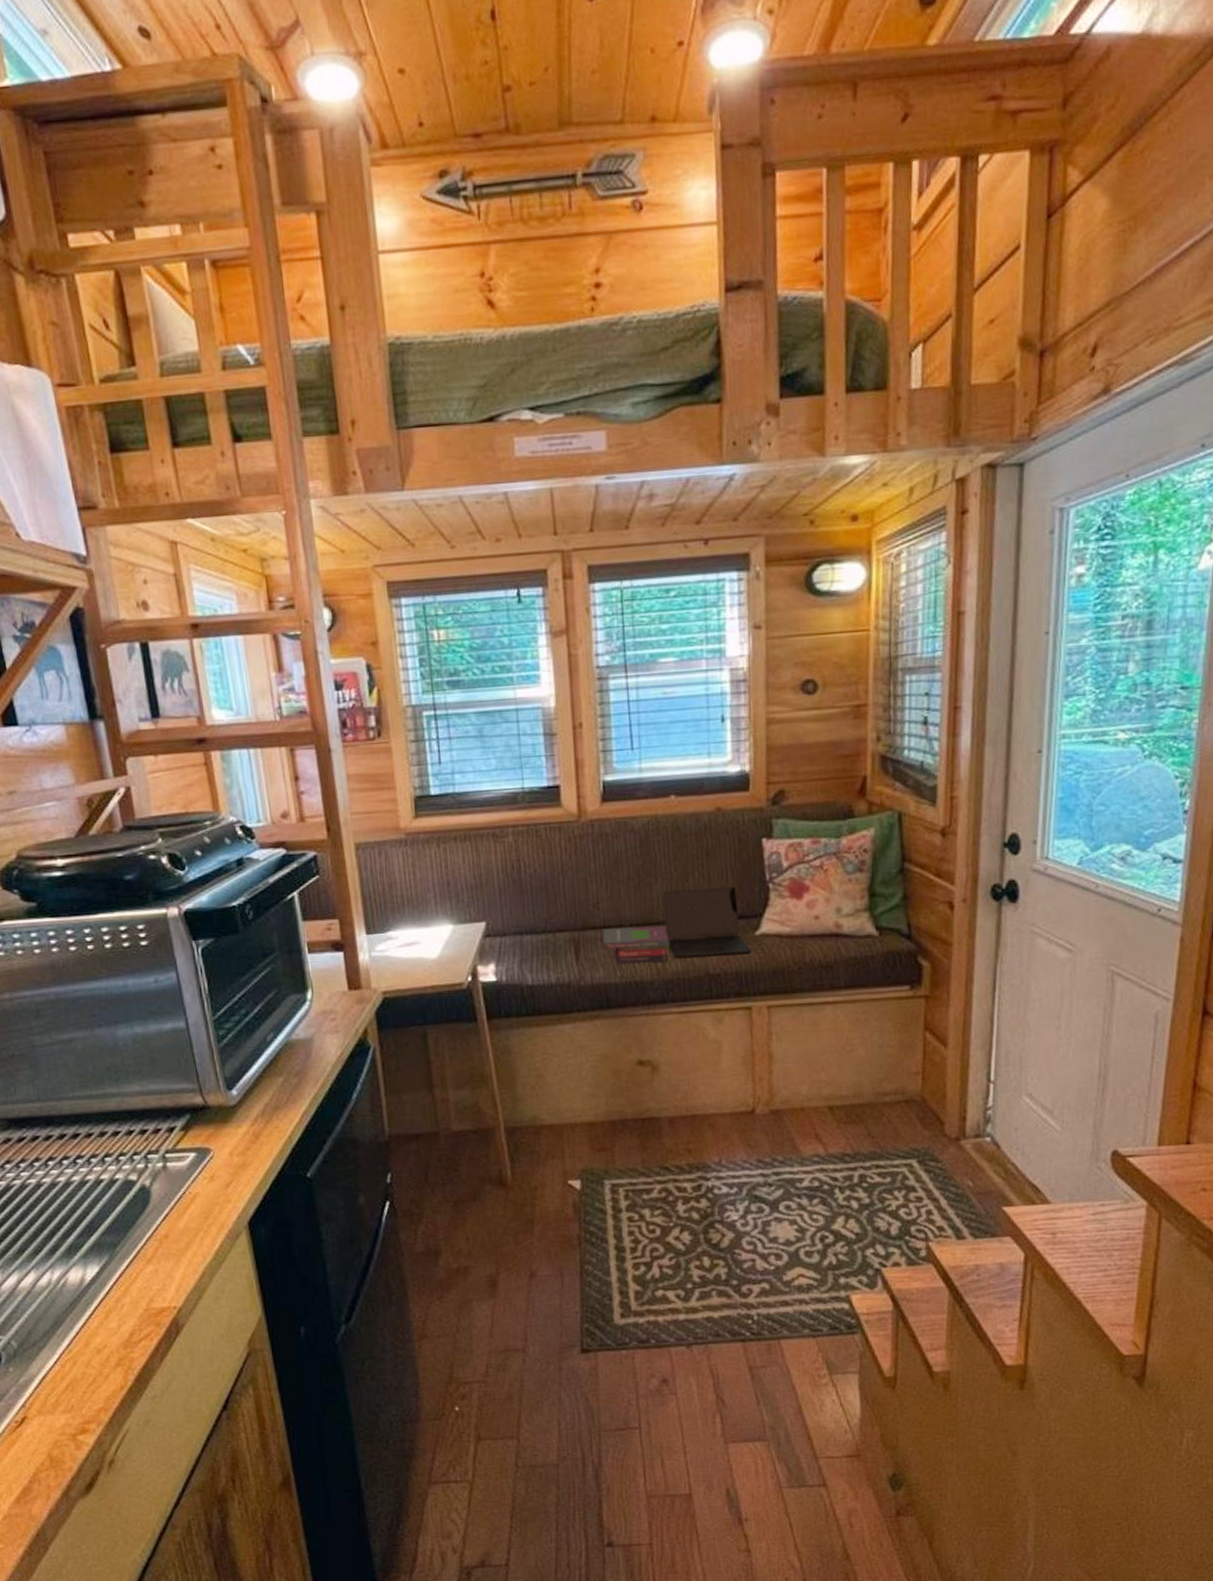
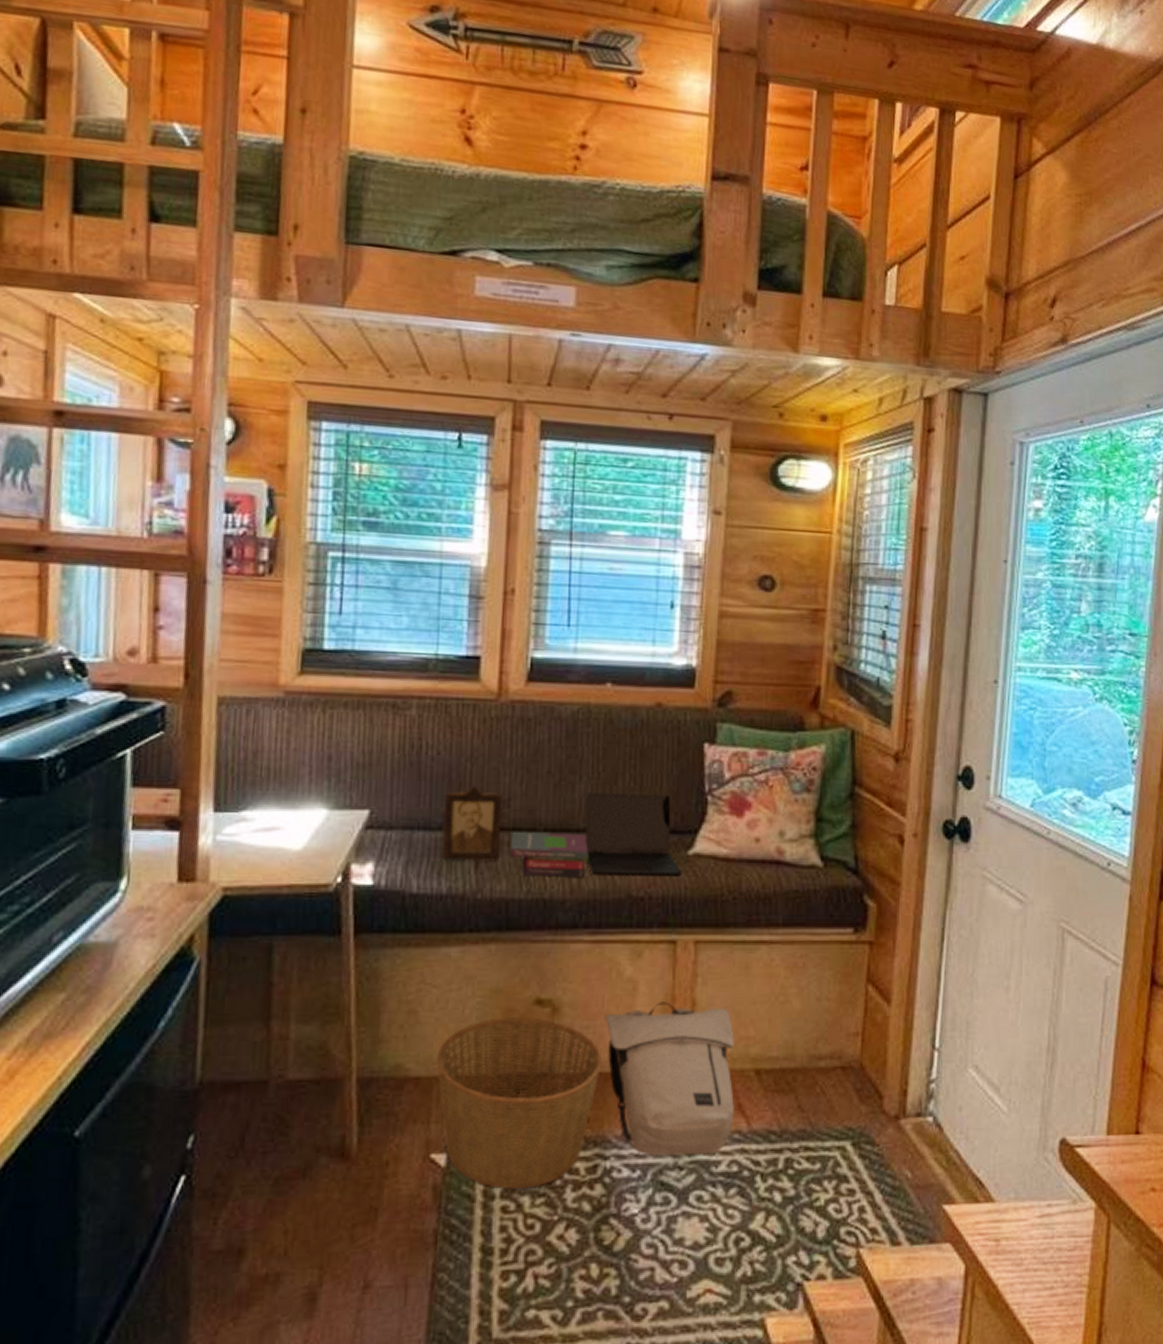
photo frame: none [544,894,595,958] -> present [441,785,502,862]
basket: none [563,1075,697,1205] -> present [436,1017,602,1189]
backpack: none [696,1056,813,1176] -> present [604,1002,734,1156]

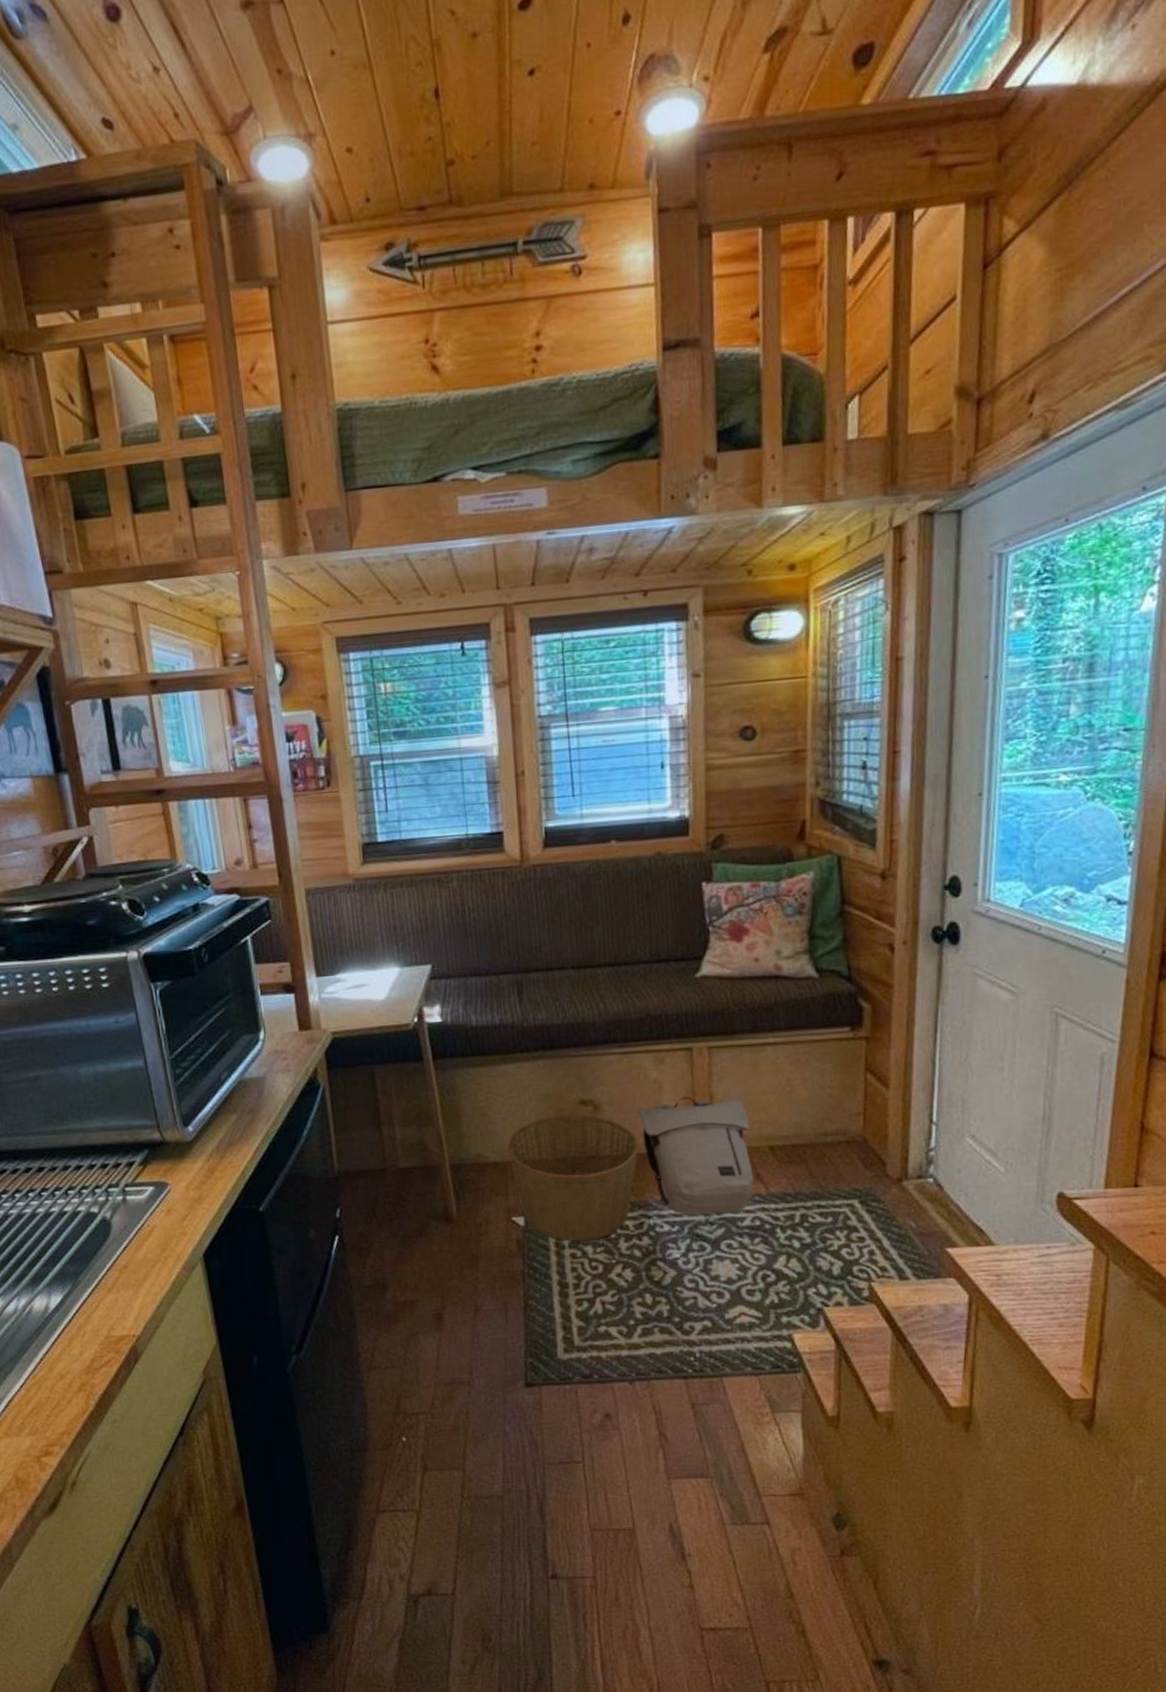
photo frame: present [441,785,502,862] -> none [488,937,538,999]
books: present [509,831,590,877] -> none [545,968,612,1005]
laptop: present [585,793,682,876] -> none [604,929,692,1001]

